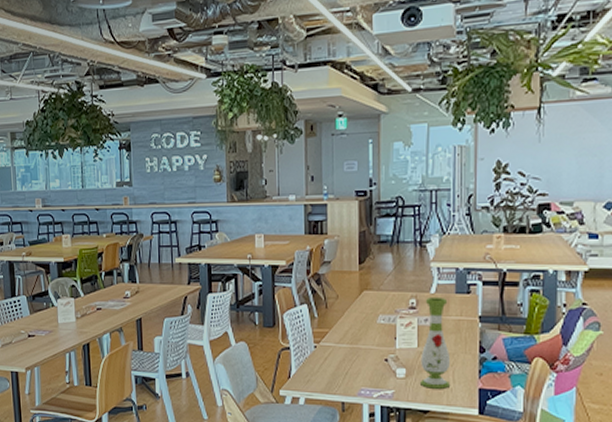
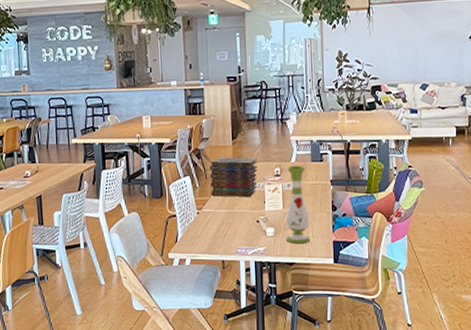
book stack: none [330,284,389,332] -> present [209,157,258,198]

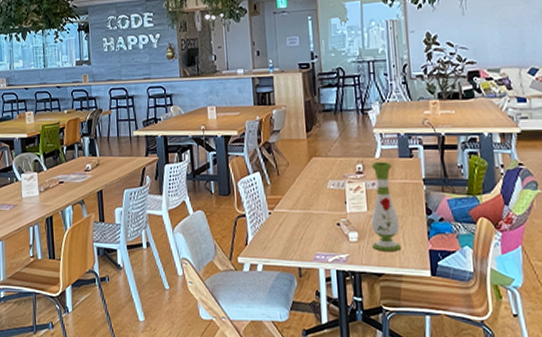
book stack: present [209,157,258,198] -> none [281,151,337,197]

